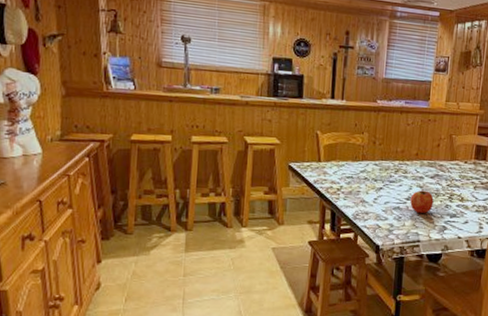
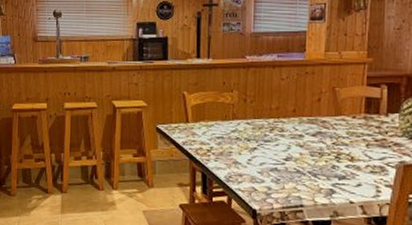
fruit: present [410,189,434,214] -> none [289,148,317,176]

